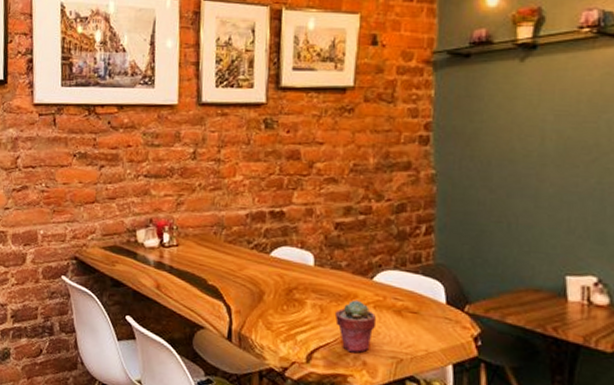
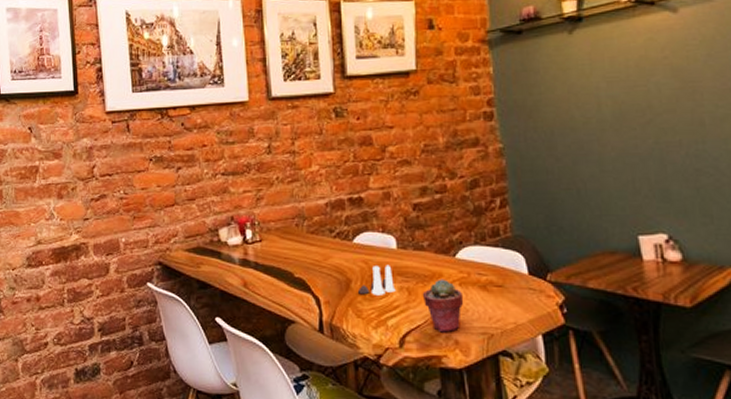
salt and pepper shaker set: none [269,280,309,311] -> present [357,265,396,295]

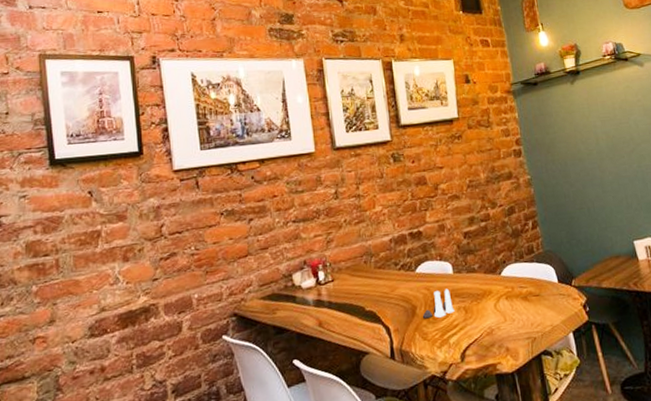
potted succulent: present [422,279,464,333] -> none [476,295,511,343]

